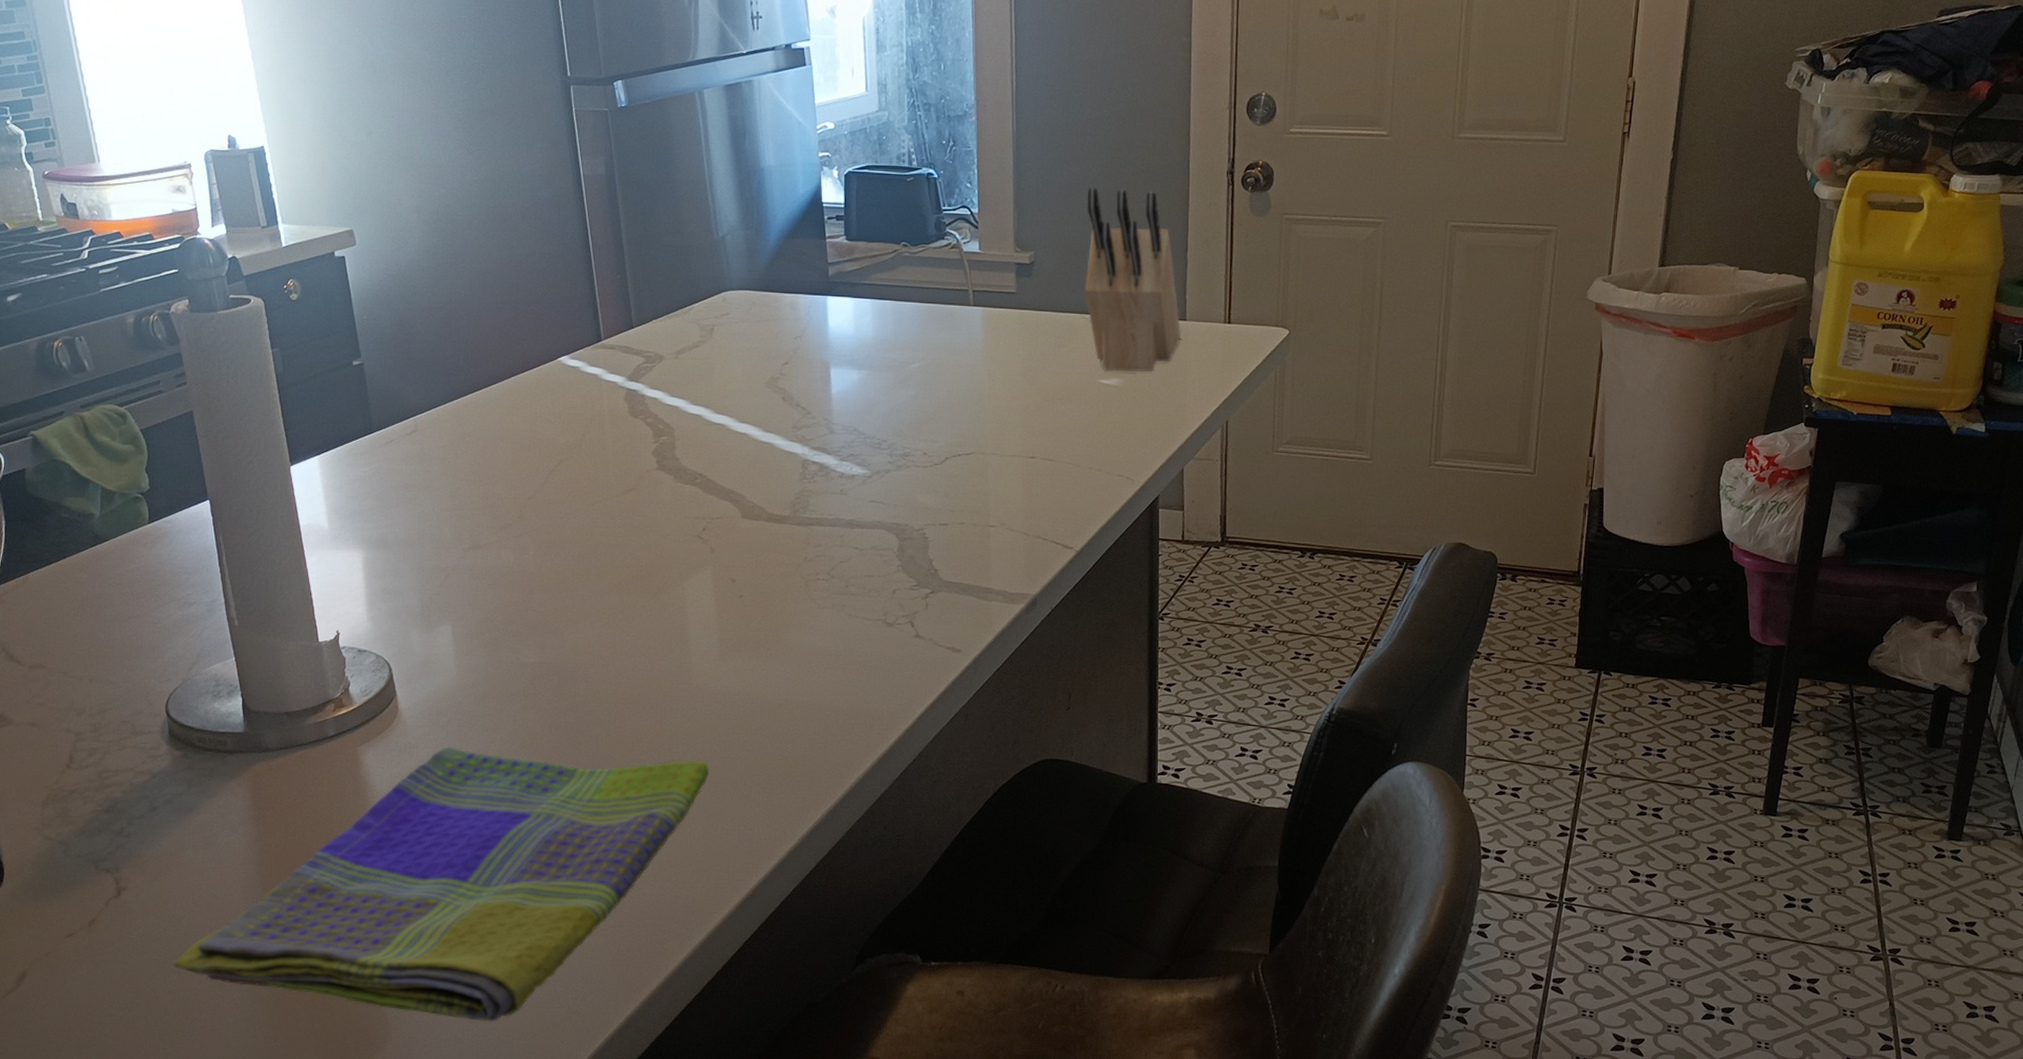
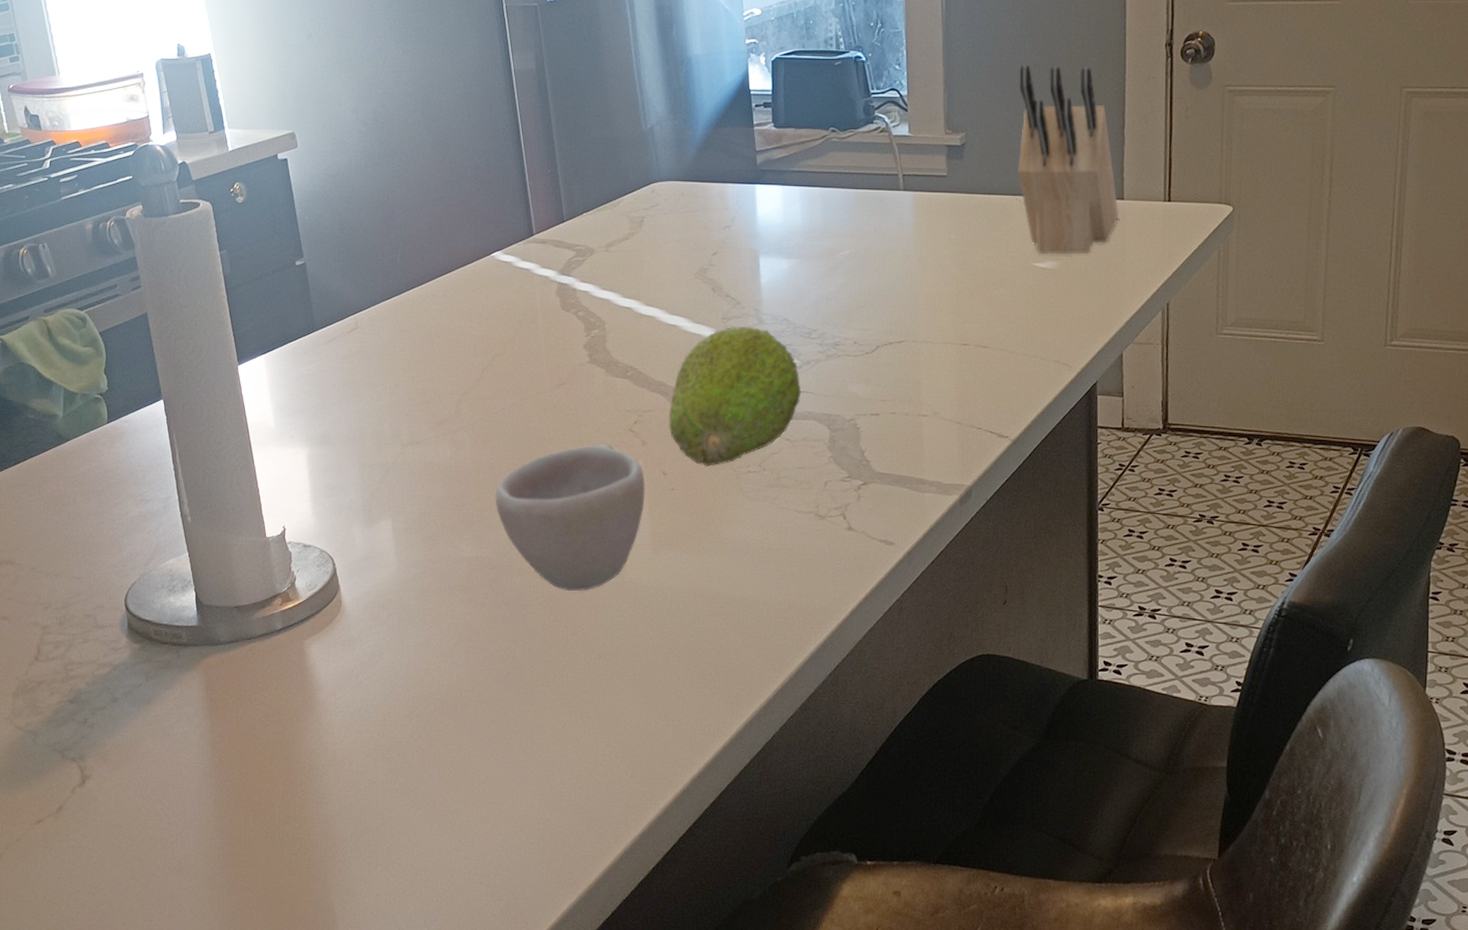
dish towel: present [173,746,710,1022] -> none [134,640,644,913]
cup: none [559,549,714,698] -> present [495,443,645,592]
fruit: none [737,435,871,574] -> present [668,326,802,466]

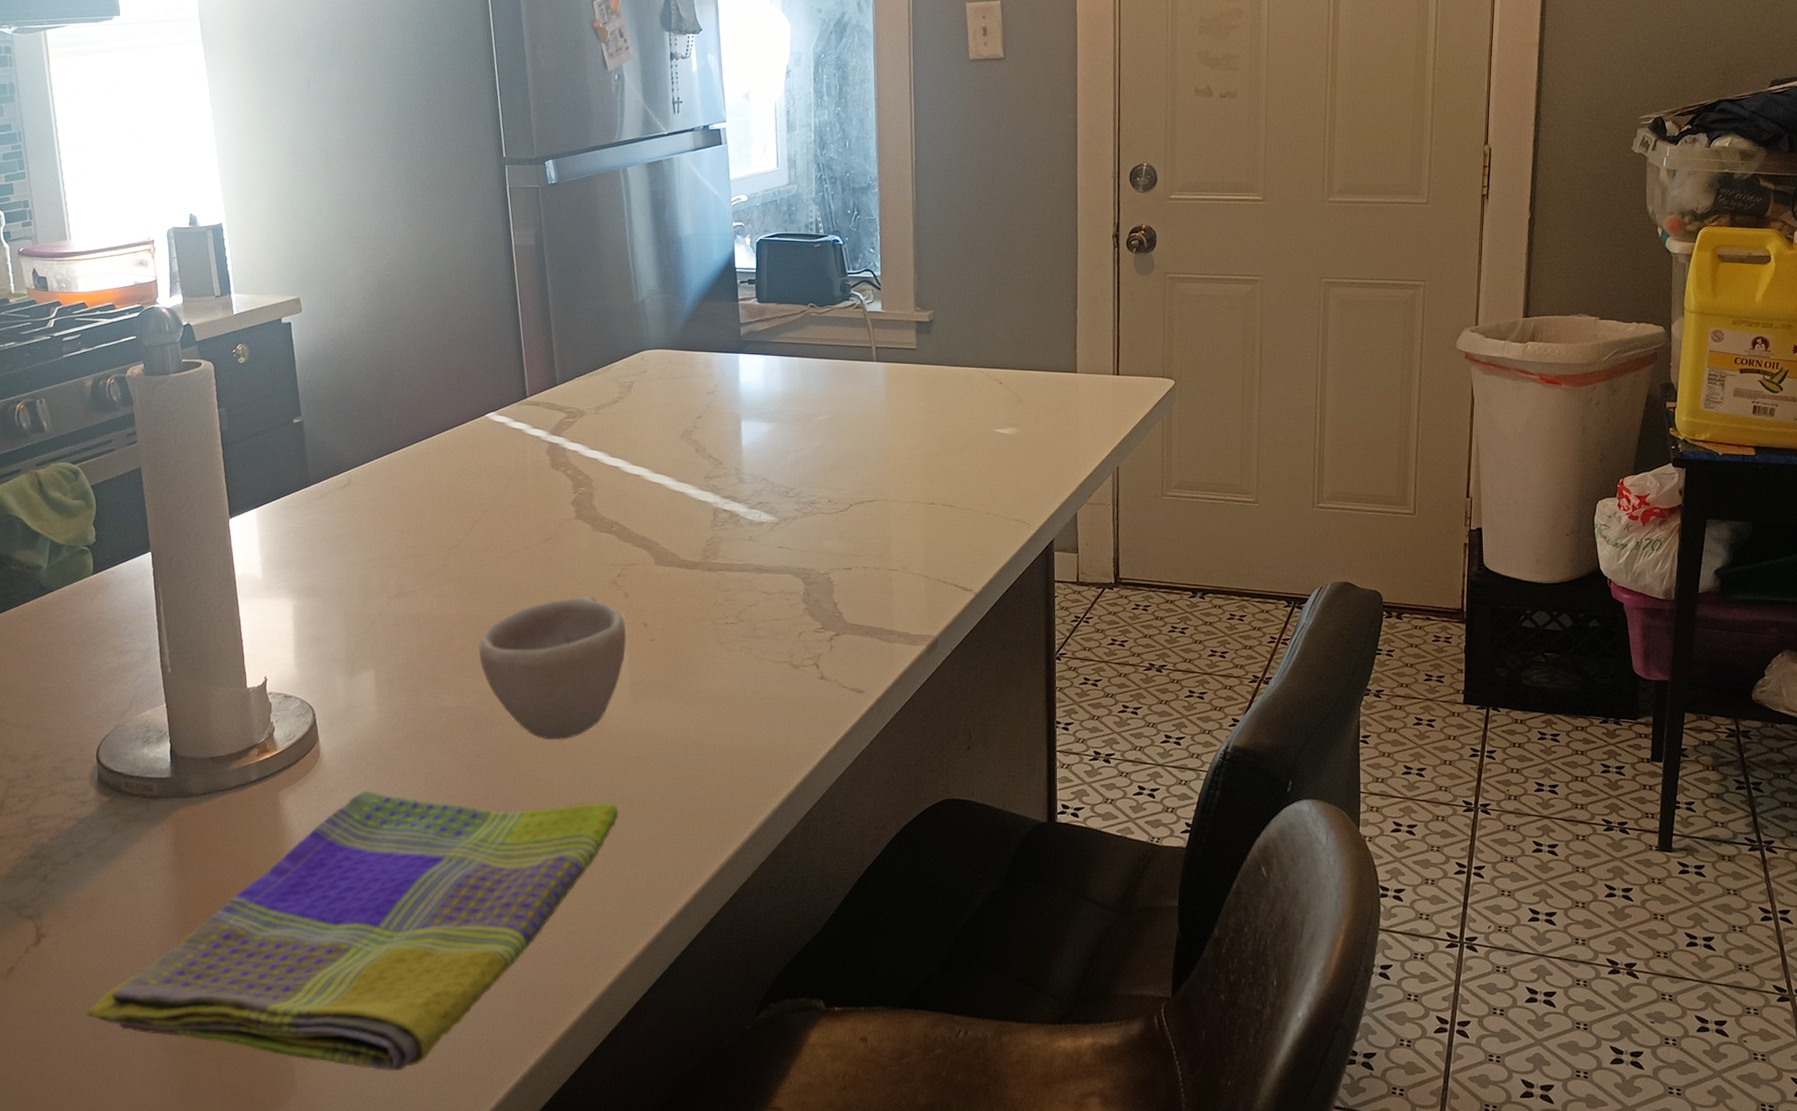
dish towel: none [134,640,644,913] -> present [87,790,619,1072]
fruit: present [668,326,802,466] -> none [650,484,779,618]
knife block: present [1017,64,1118,254] -> none [980,250,1072,422]

